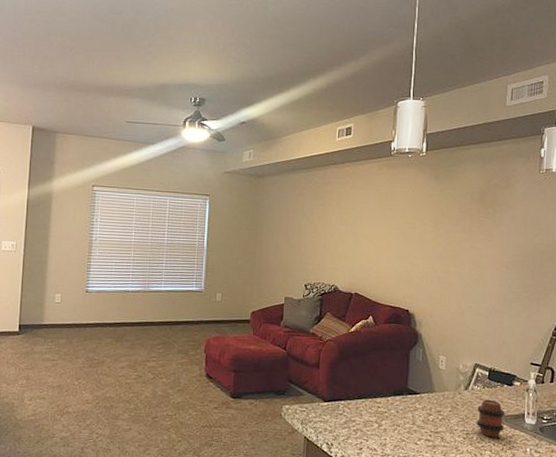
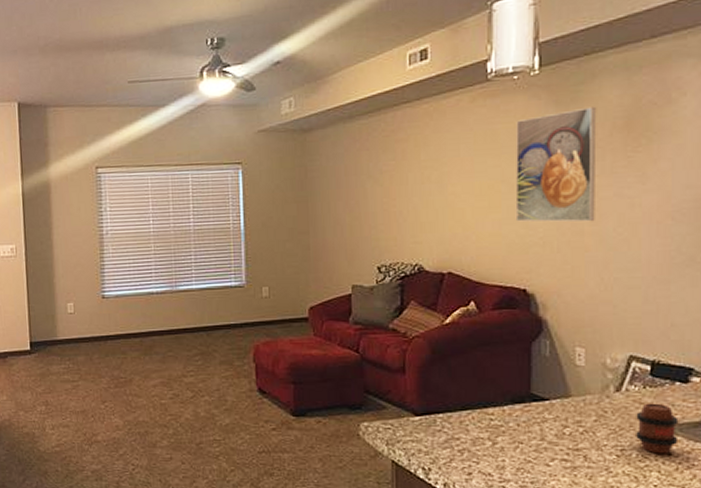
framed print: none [404,183,462,265] -> present [515,106,597,222]

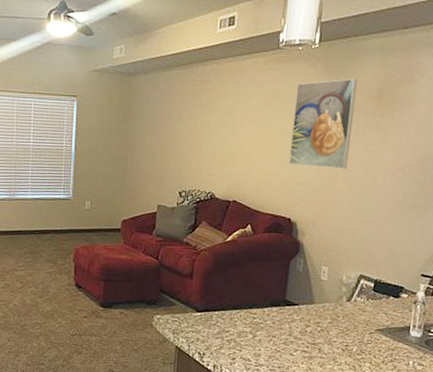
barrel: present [636,403,679,454] -> none [357,311,389,350]

